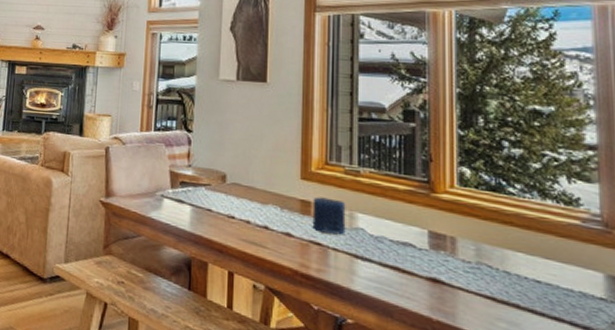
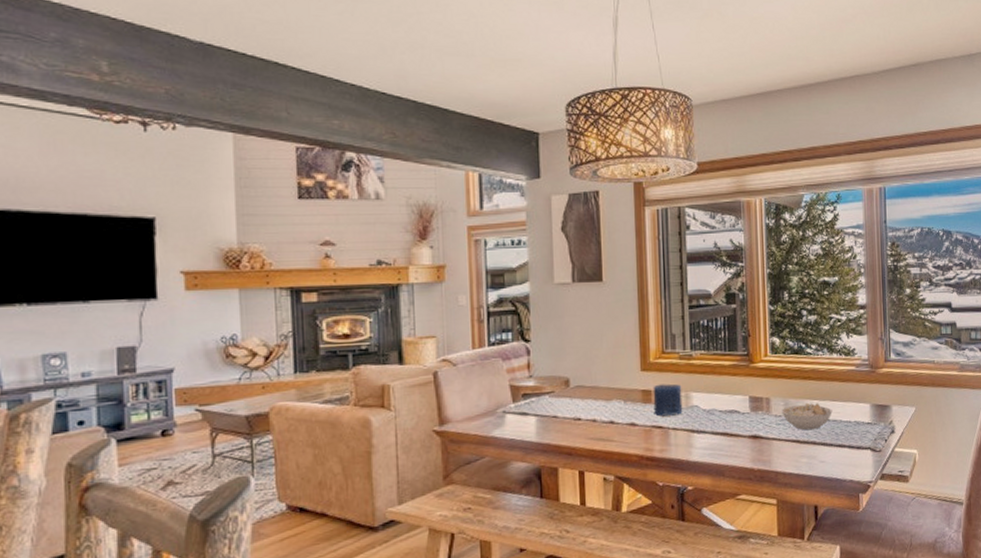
bowl: none [471,252,545,290] -> present [781,403,833,431]

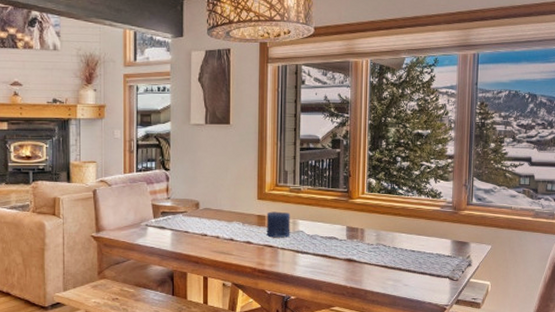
bowl: present [781,403,833,431] -> none [374,236,418,258]

